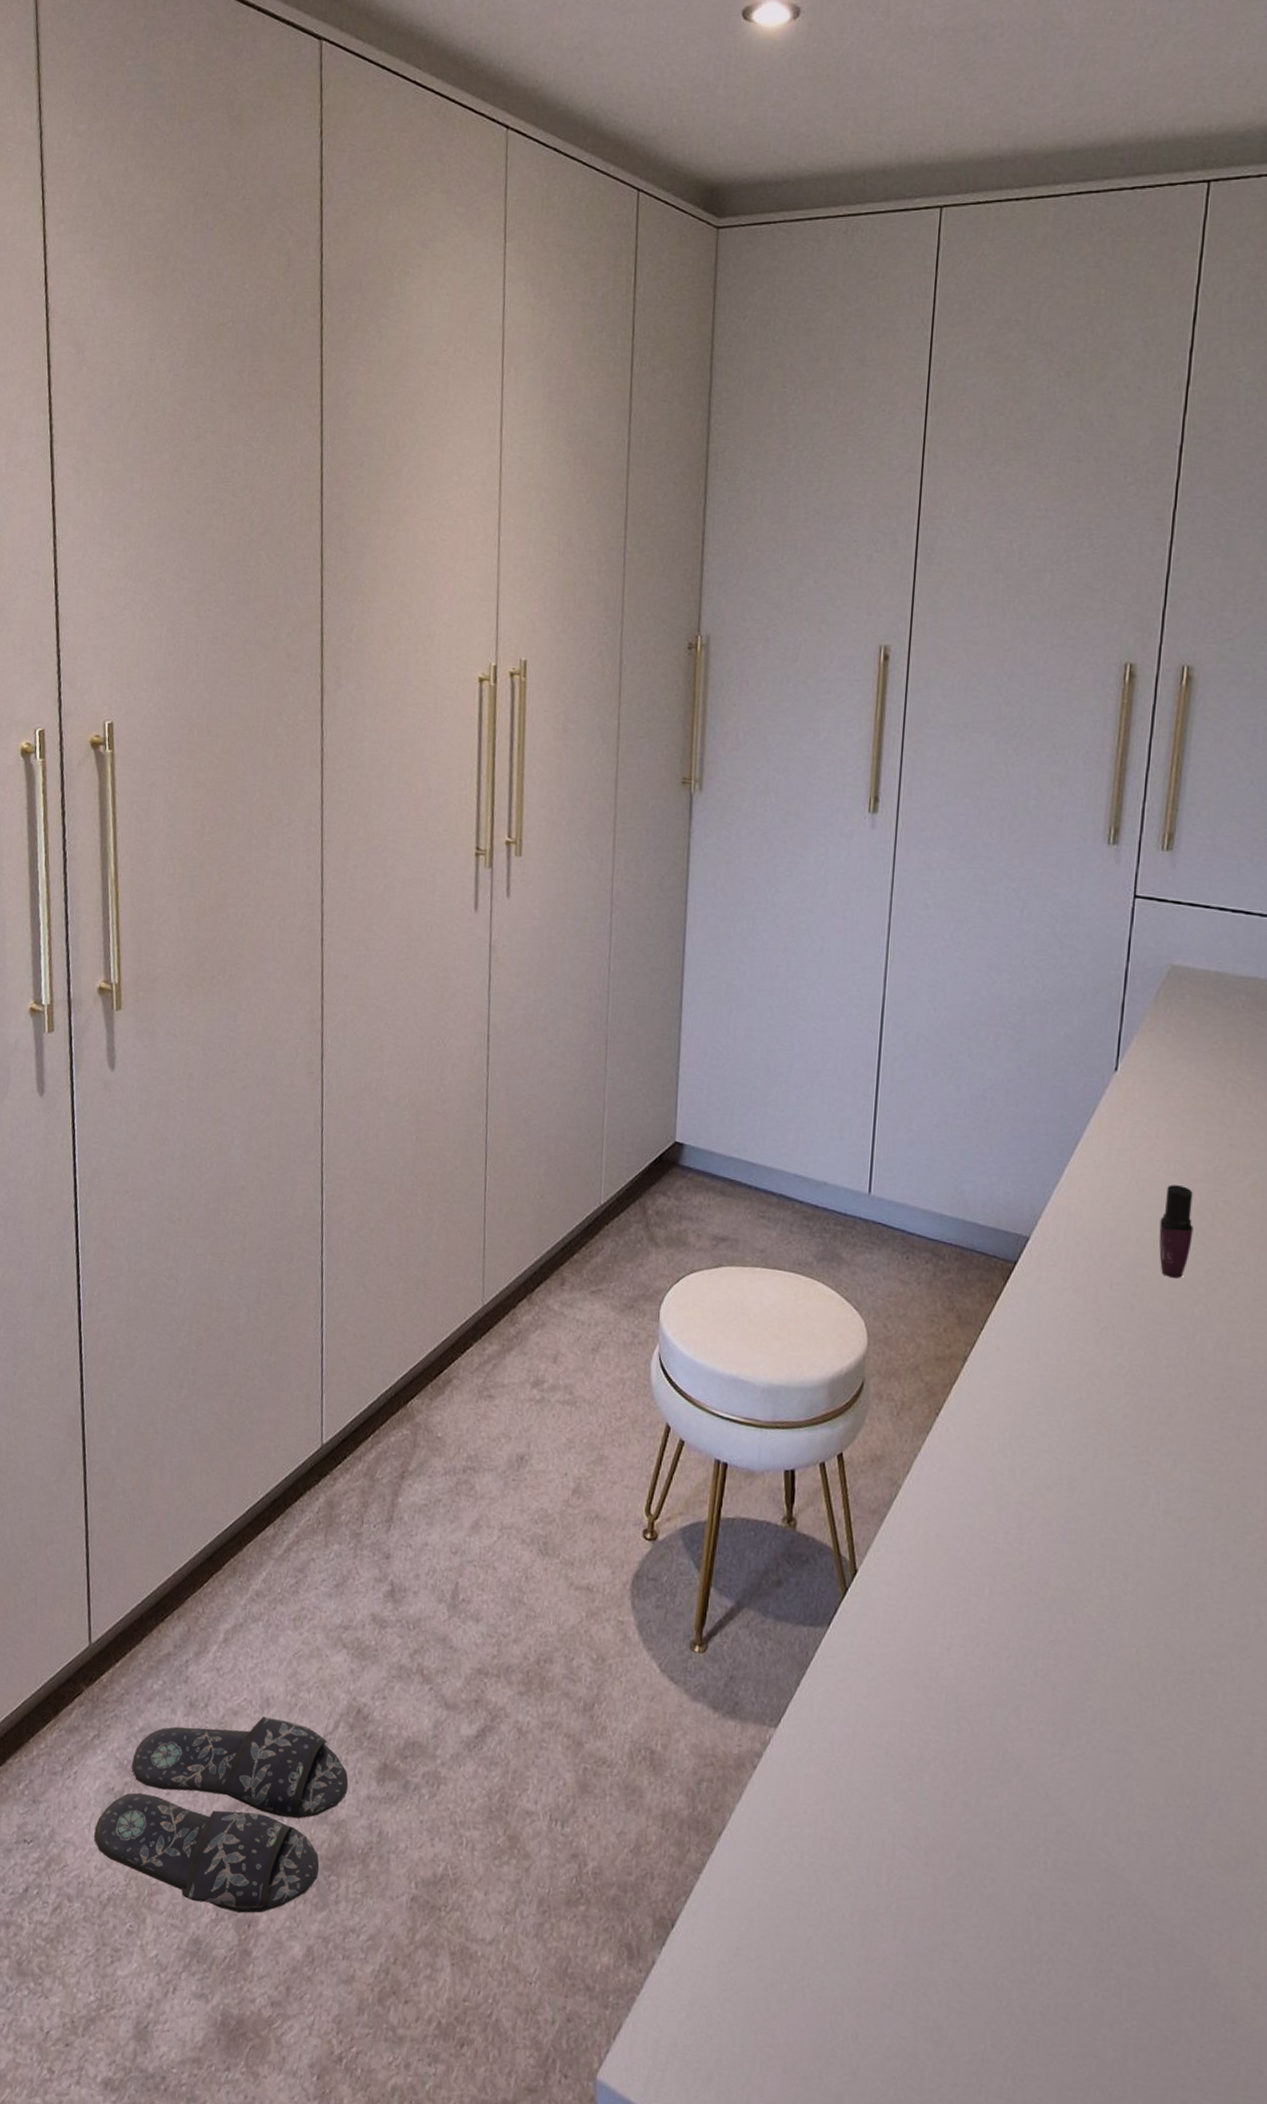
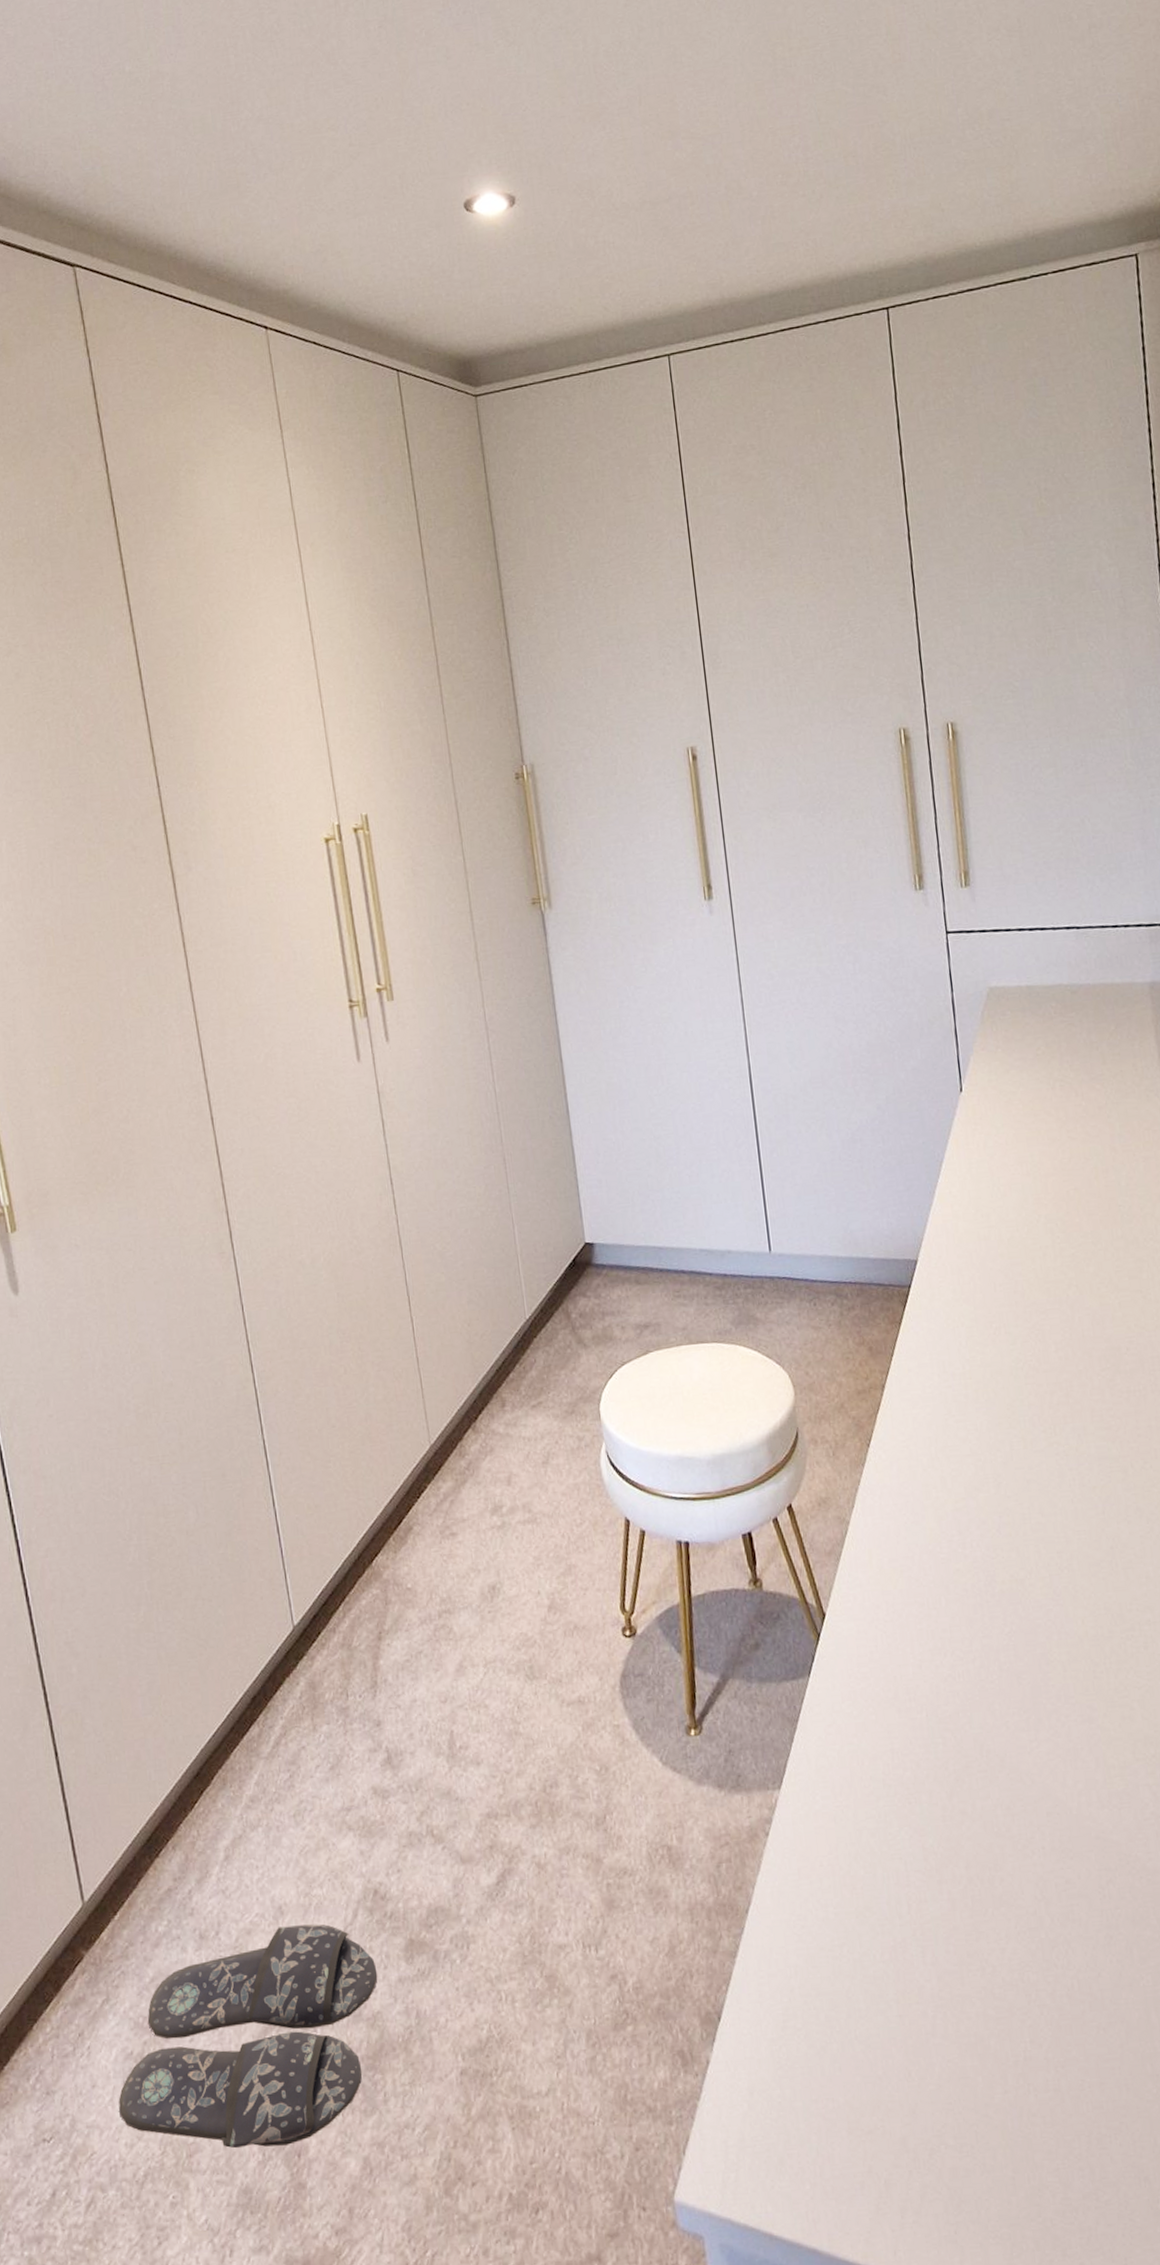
lipstick: present [1158,1185,1194,1278] -> none [1024,1183,1055,1269]

